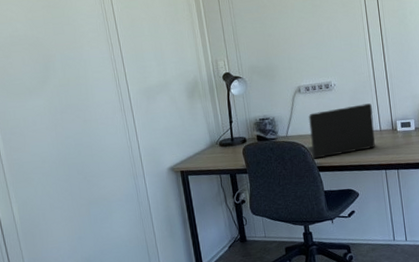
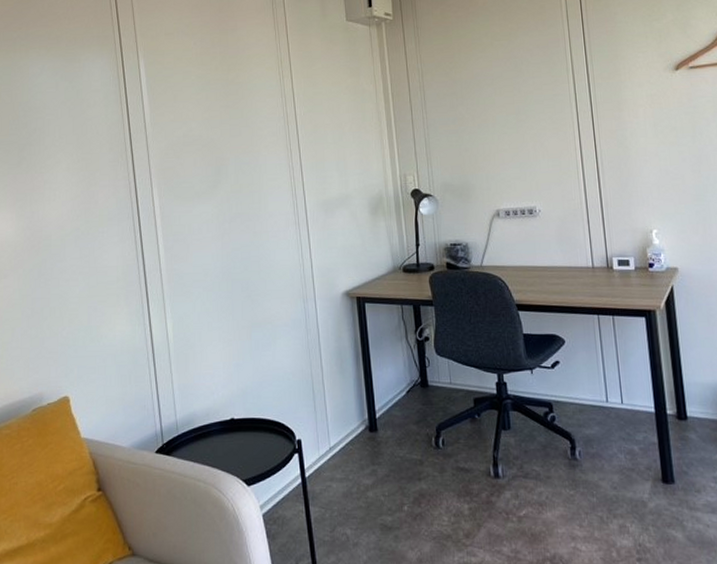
laptop: present [305,103,375,159] -> none [502,235,587,295]

